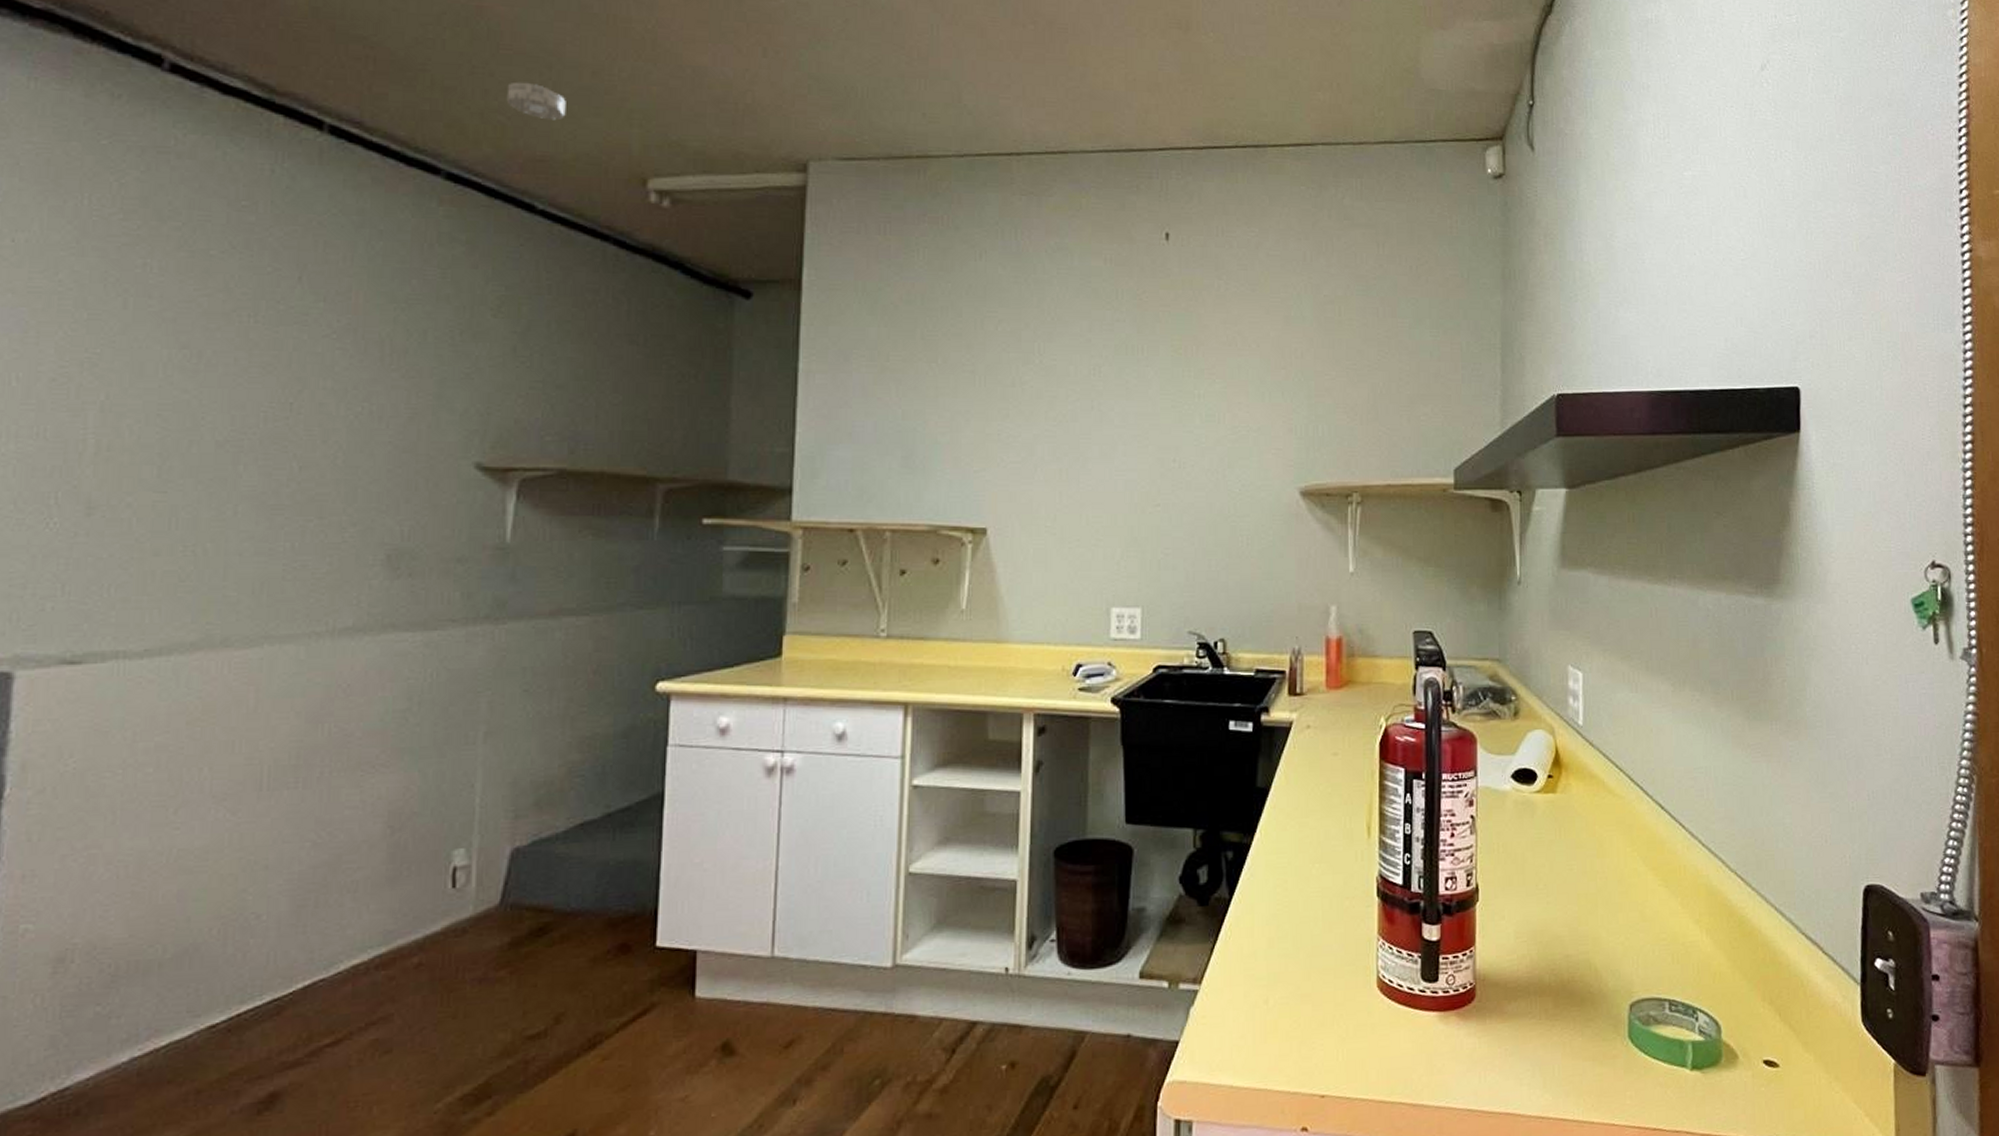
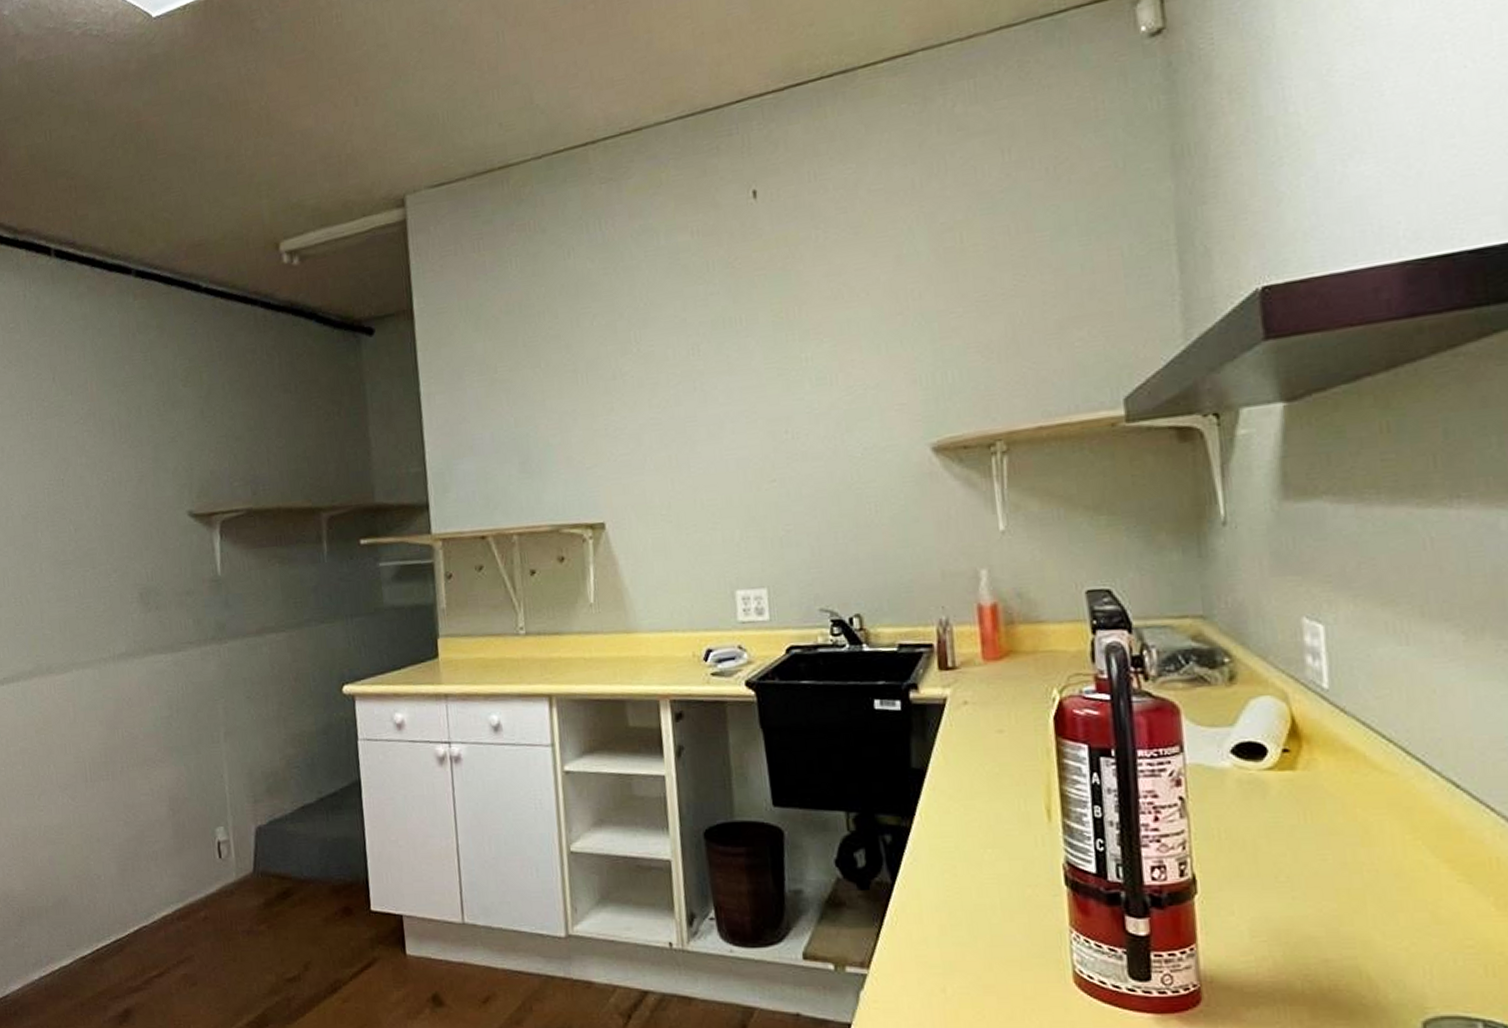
smoke detector: present [506,82,566,121] -> none [167,178,211,208]

